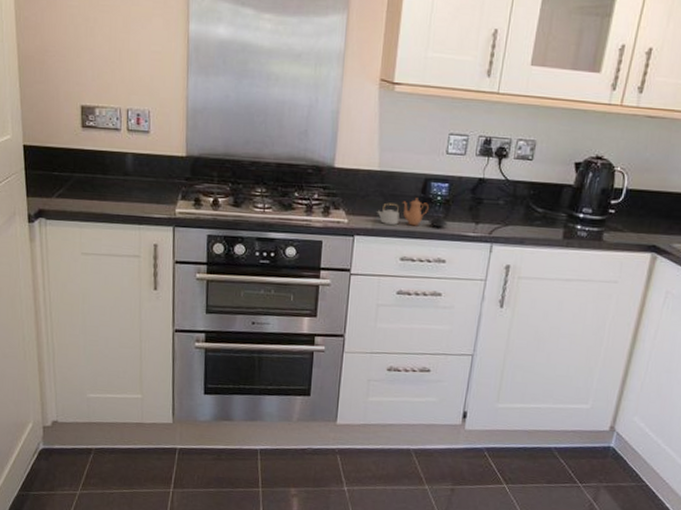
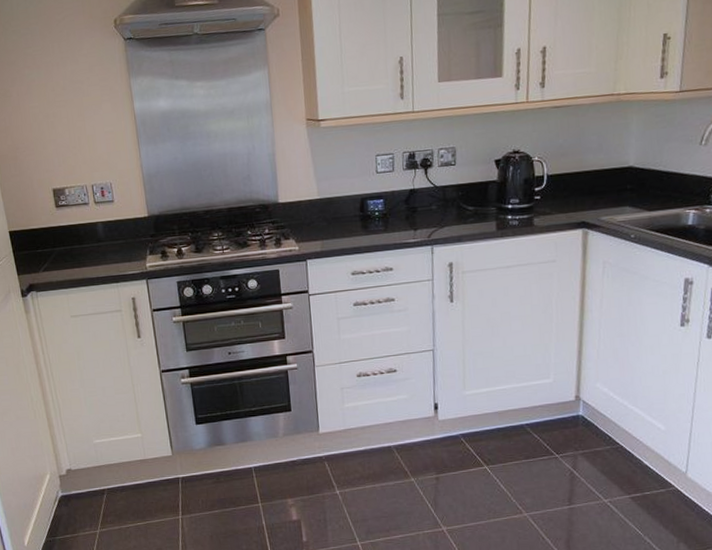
teapot: present [377,198,448,227] -> none [323,217,389,245]

